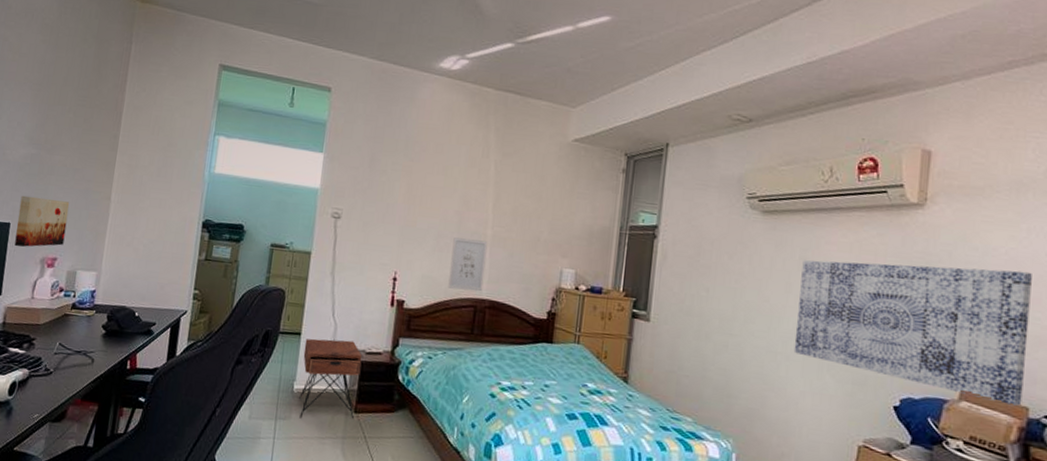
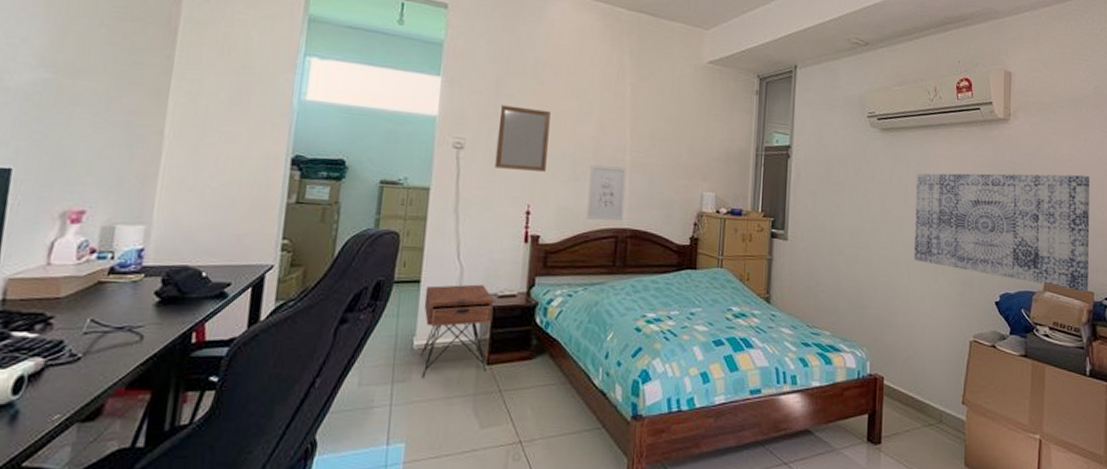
wall art: present [14,195,70,247] -> none [19,132,104,200]
home mirror: none [366,179,419,242] -> present [494,105,551,172]

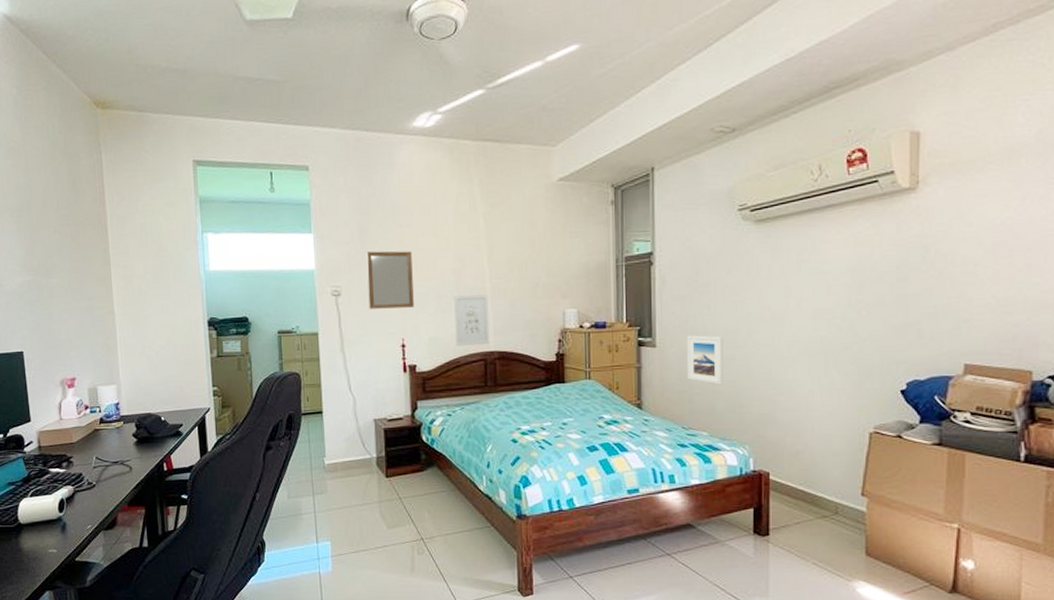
nightstand: present [420,284,494,379] -> none [327,411,386,491]
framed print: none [814,231,849,284] -> present [686,335,724,385]
wall art: present [913,173,1090,291] -> none [799,238,1029,371]

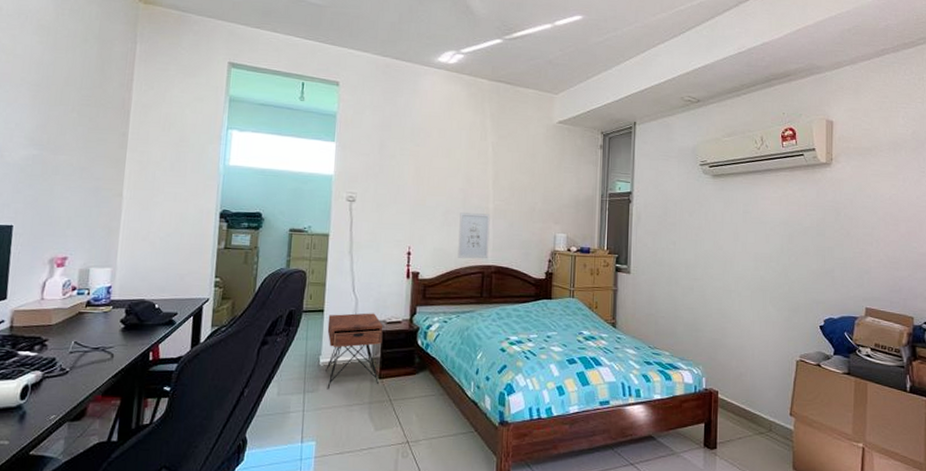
nightstand: none [327,411,386,491] -> present [325,313,383,390]
home mirror: present [366,251,414,309] -> none [380,164,426,219]
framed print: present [686,335,724,385] -> none [654,265,685,311]

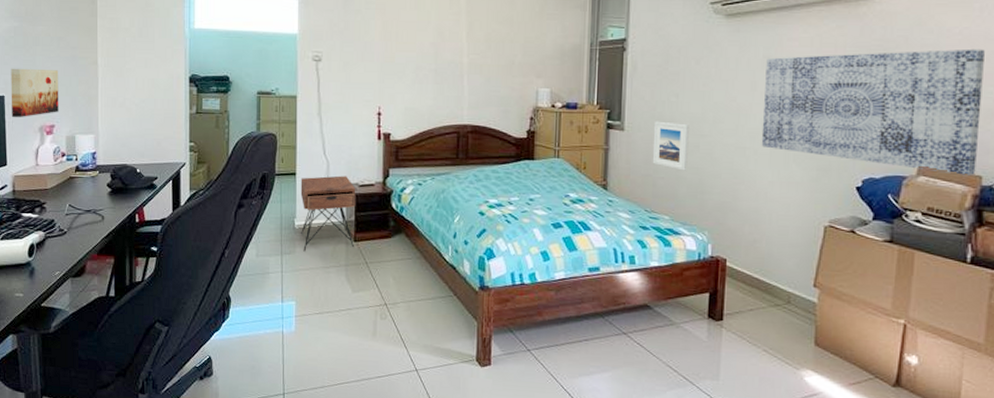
wall art: none [19,197,78,249] -> present [11,68,59,118]
wall art: present [457,212,490,259] -> none [431,69,465,118]
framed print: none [654,265,685,311] -> present [652,121,689,171]
wall art: none [744,211,909,316] -> present [761,49,985,175]

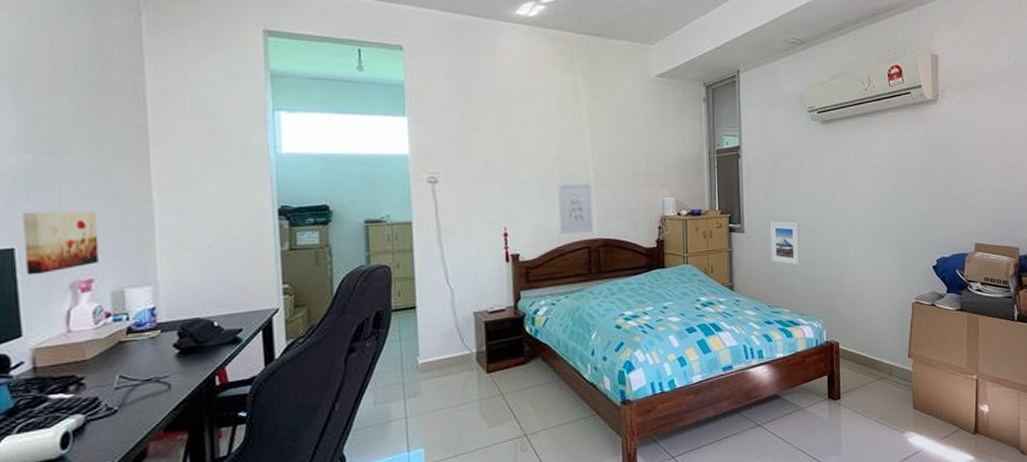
nightstand: present [300,175,356,252] -> none [422,303,487,392]
wall art: none [431,69,465,118] -> present [558,183,594,234]
wall art: present [761,49,985,175] -> none [857,143,1014,248]

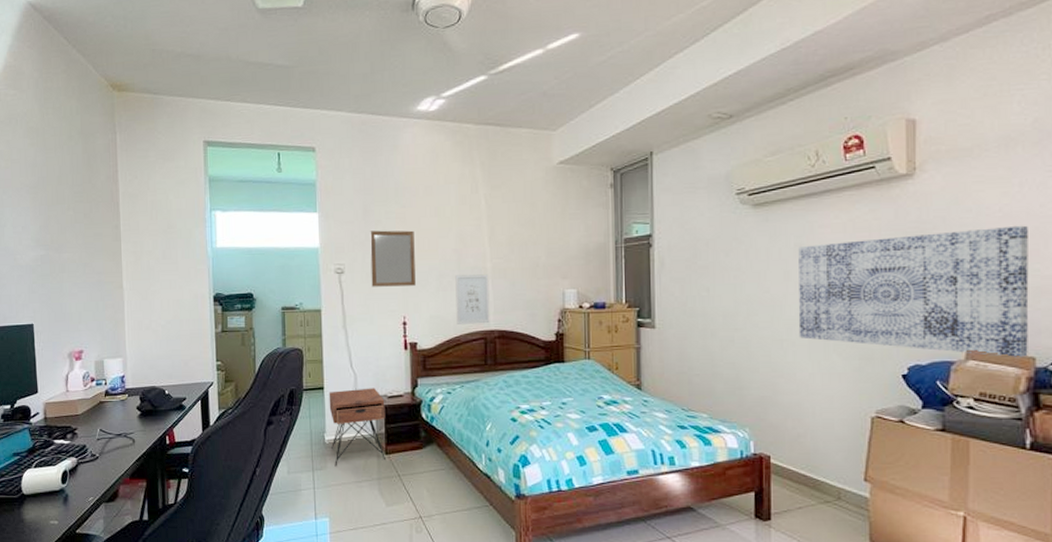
wall art: present [22,211,99,276] -> none [38,295,87,346]
nightstand: none [422,303,487,392] -> present [329,388,385,467]
home mirror: none [466,137,517,197] -> present [370,230,416,287]
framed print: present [769,221,801,266] -> none [685,316,723,367]
wall art: none [857,143,1014,248] -> present [798,225,1029,357]

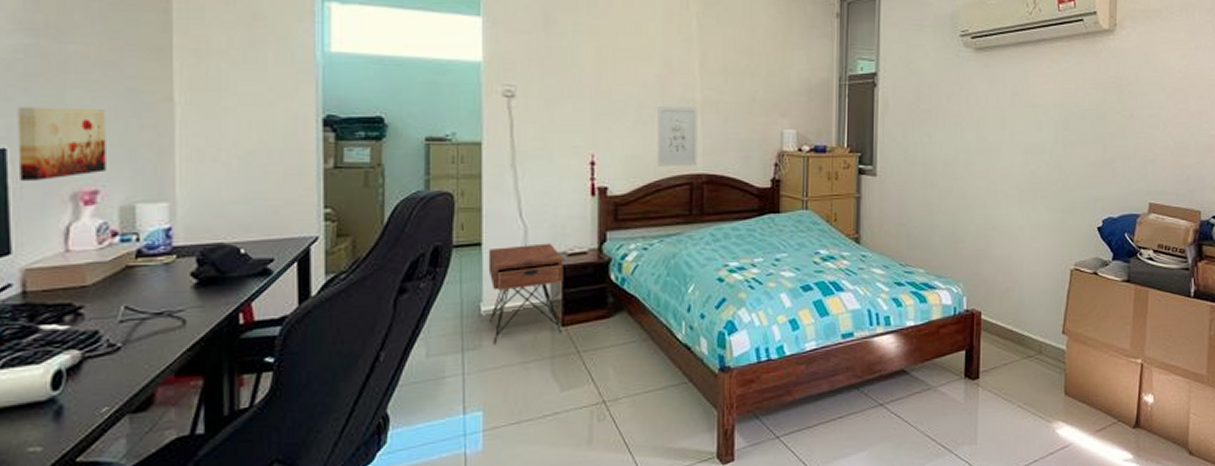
wall art: none [38,295,87,346] -> present [17,106,106,182]
home mirror: present [370,230,416,287] -> none [551,45,609,117]
wall art: present [798,225,1029,357] -> none [1011,86,1200,211]

